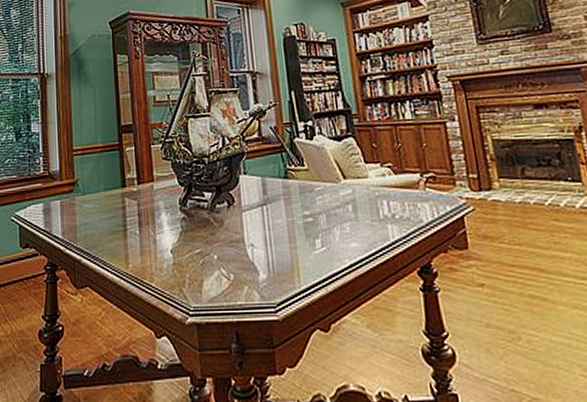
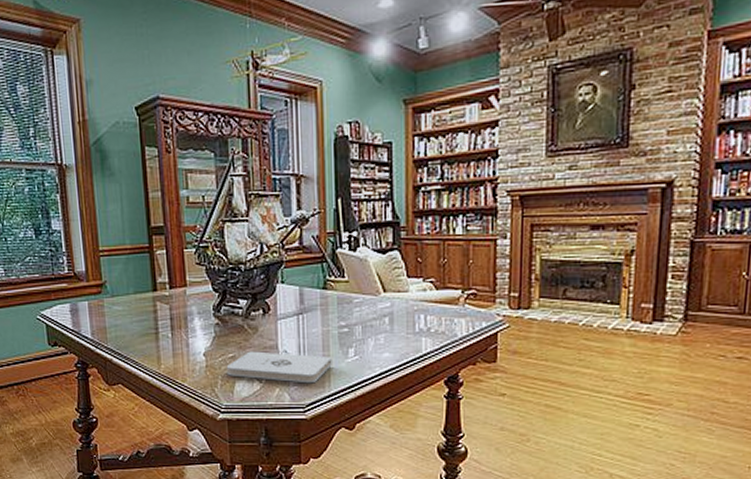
notepad: none [193,246,300,280] -> present [226,351,332,384]

